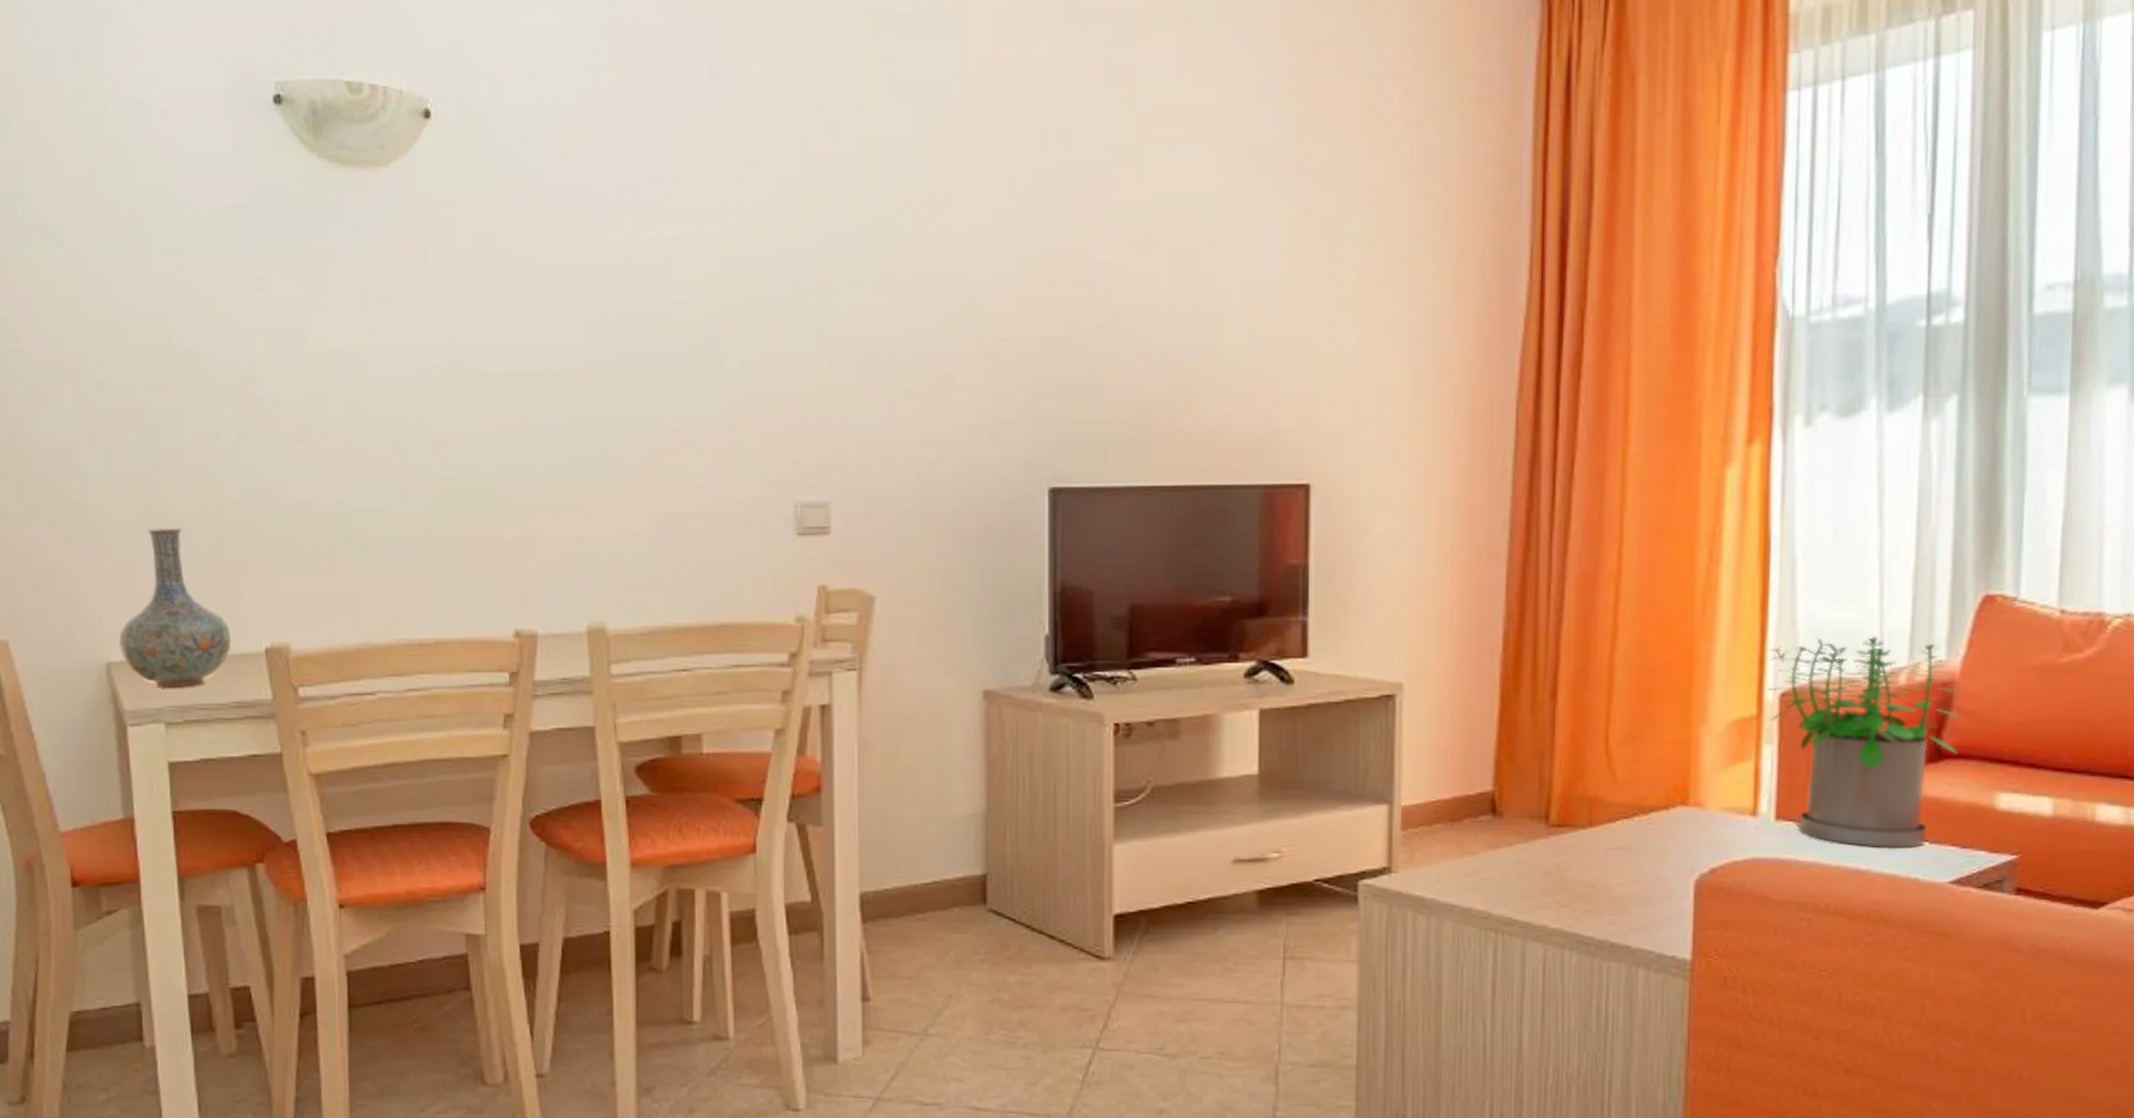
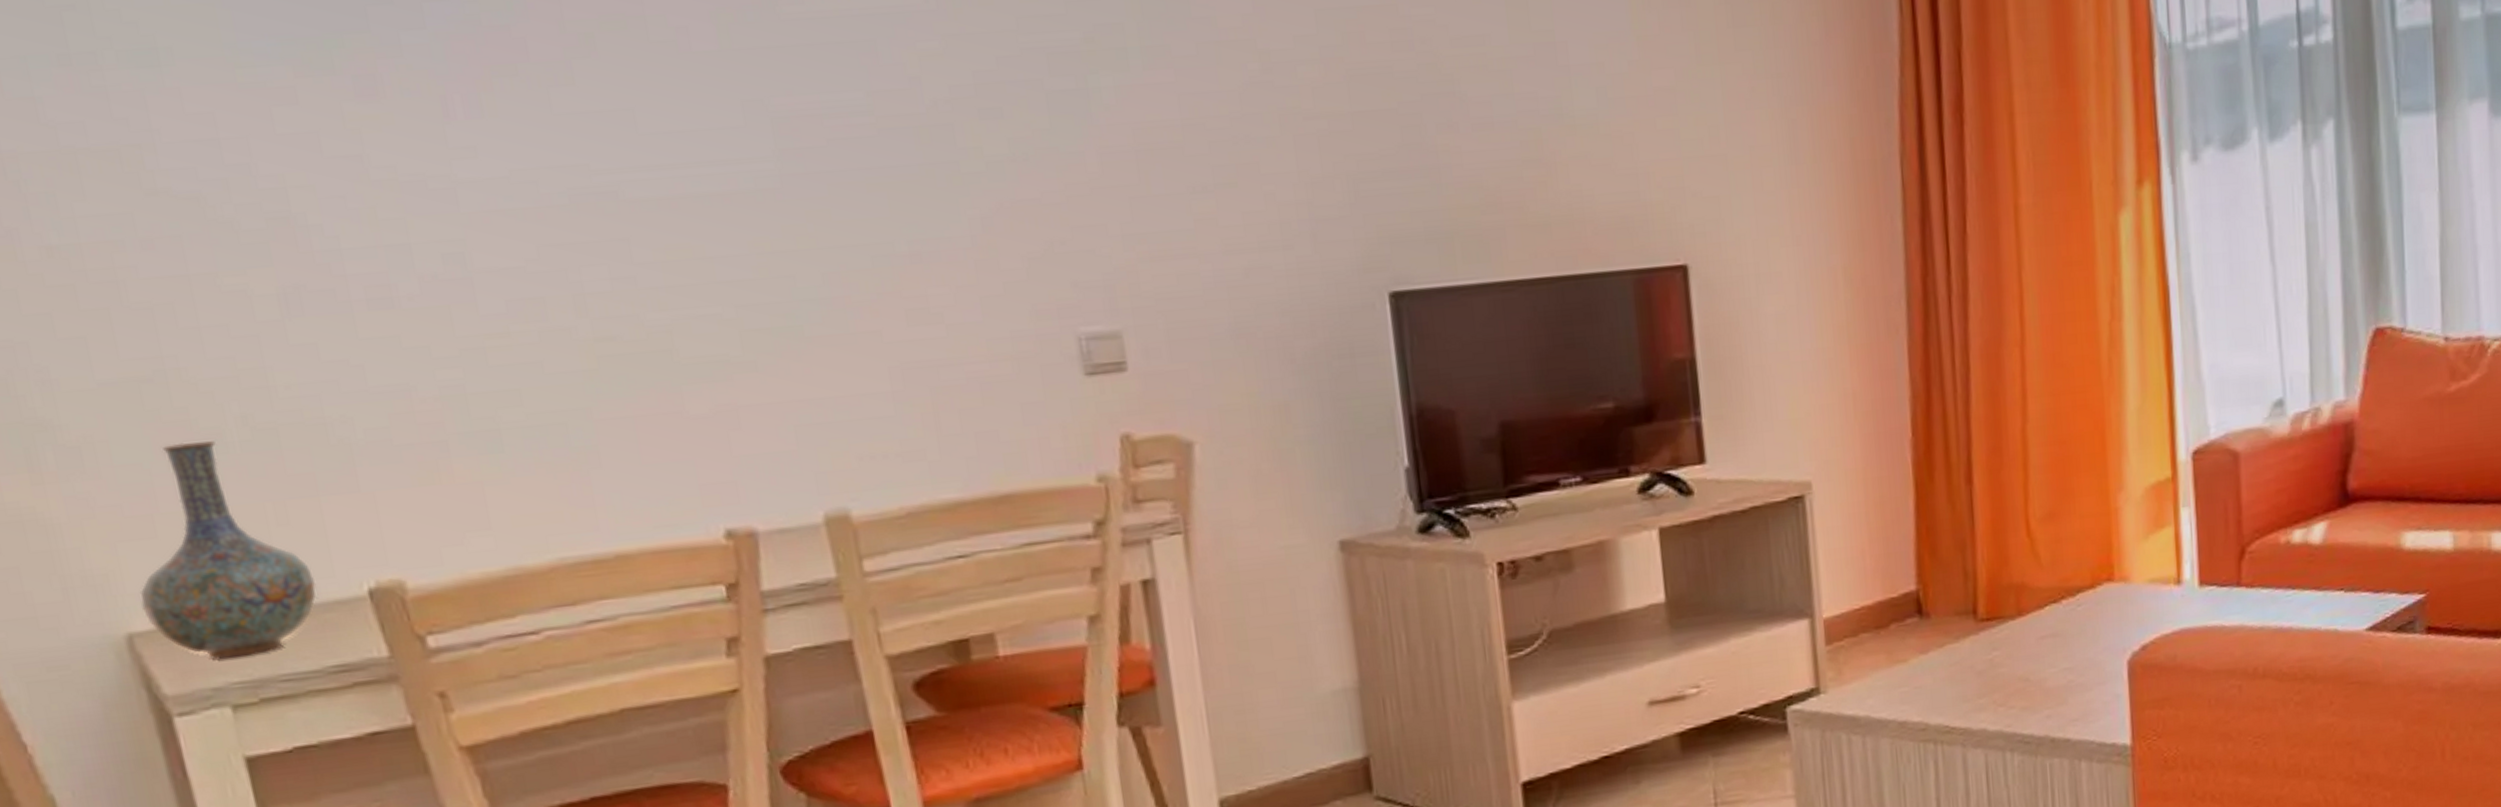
potted plant: present [1769,636,1960,849] -> none [2178,381,2363,603]

